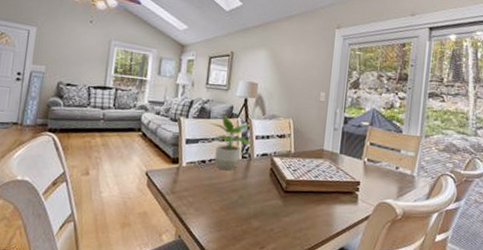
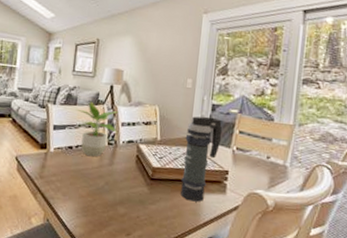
smoke grenade: none [314,129,354,213] -> present [180,116,223,202]

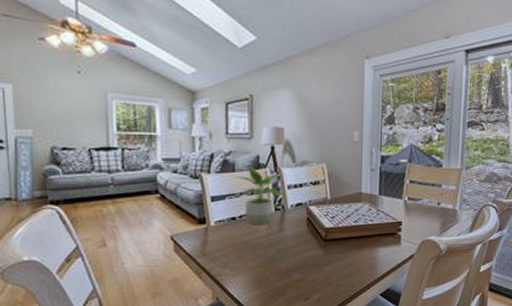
smoke grenade: present [180,116,223,202] -> none [355,169,393,257]

